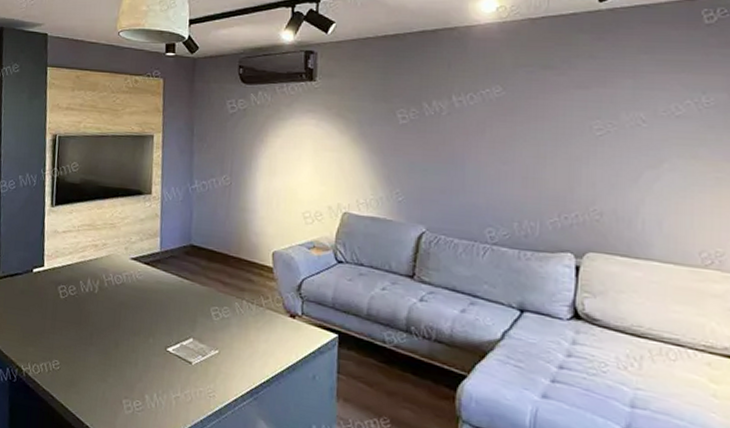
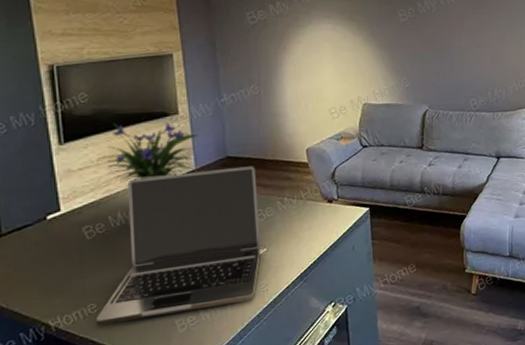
laptop: none [57,250,217,403] -> present [95,166,261,326]
flower arrangement: none [78,193,167,256] -> present [96,122,198,187]

